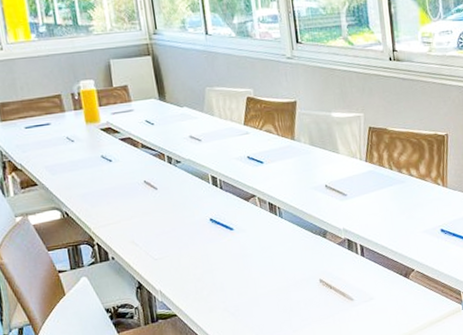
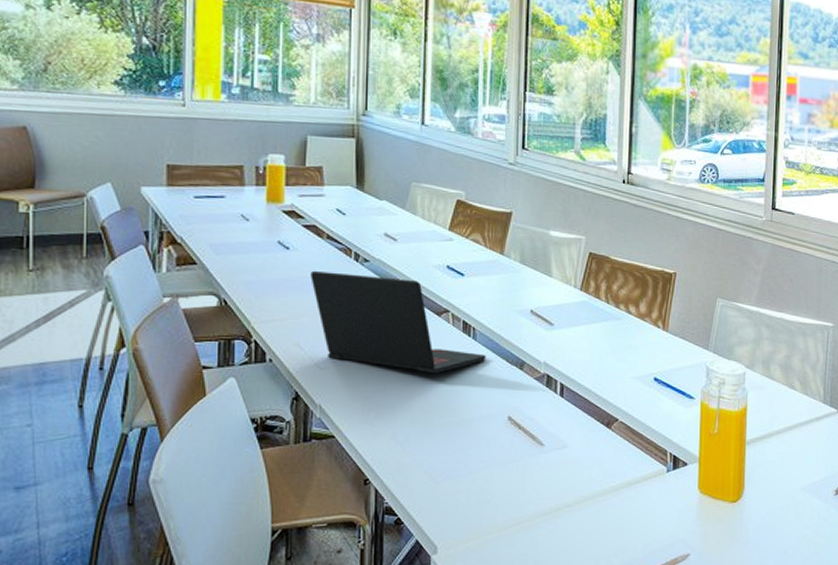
laptop: none [133,173,294,252] -> present [310,270,487,374]

